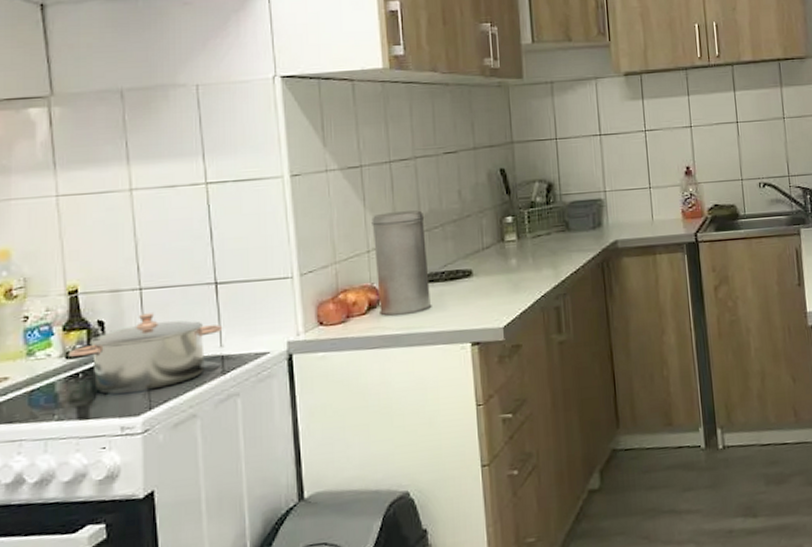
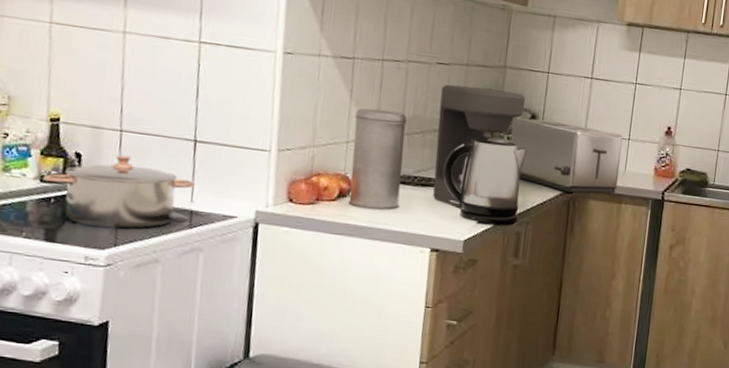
coffee maker: none [452,165,540,295] -> present [432,84,526,208]
kettle: none [469,213,554,306] -> present [443,136,528,225]
toaster: none [529,184,648,256] -> present [510,118,623,194]

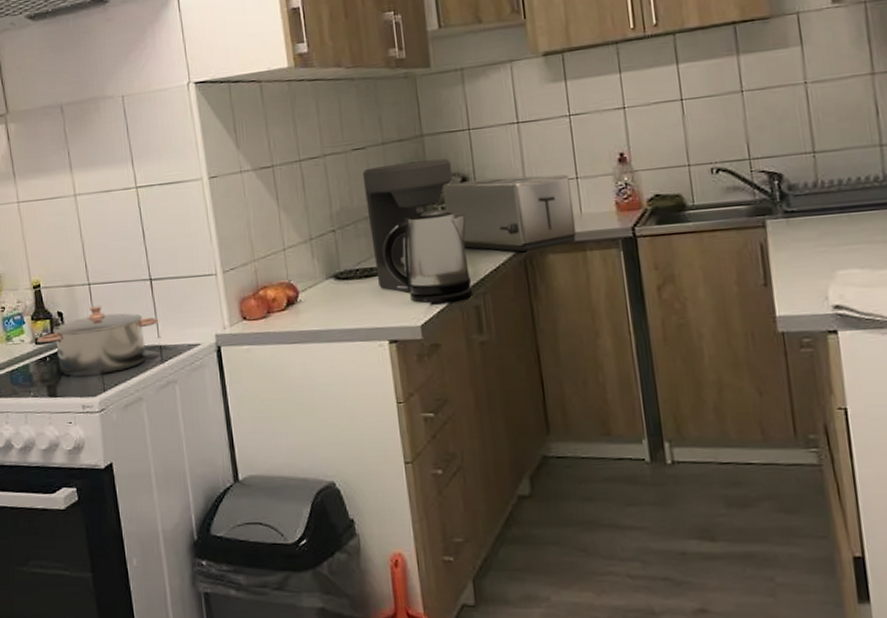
canister: present [347,108,407,211] -> none [285,208,348,313]

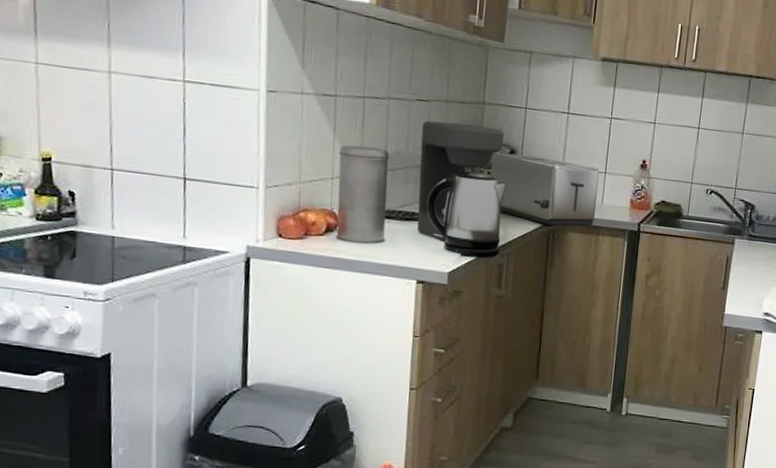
cooking pot: present [37,306,159,376] -> none [38,193,188,265]
canister: none [285,208,348,313] -> present [335,144,390,245]

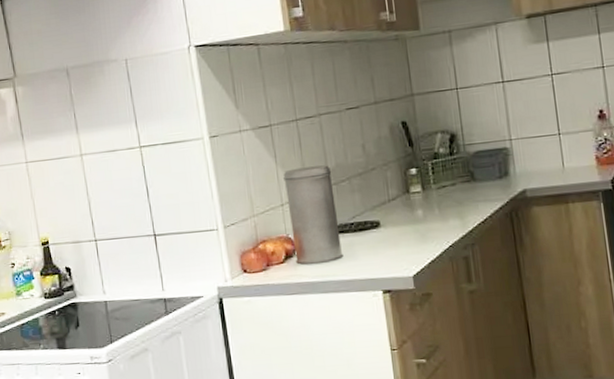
coffee maker: present [417,120,505,241] -> none [356,116,442,245]
kettle: present [426,171,508,257] -> none [376,165,462,256]
toaster: present [490,153,600,227] -> none [432,131,560,205]

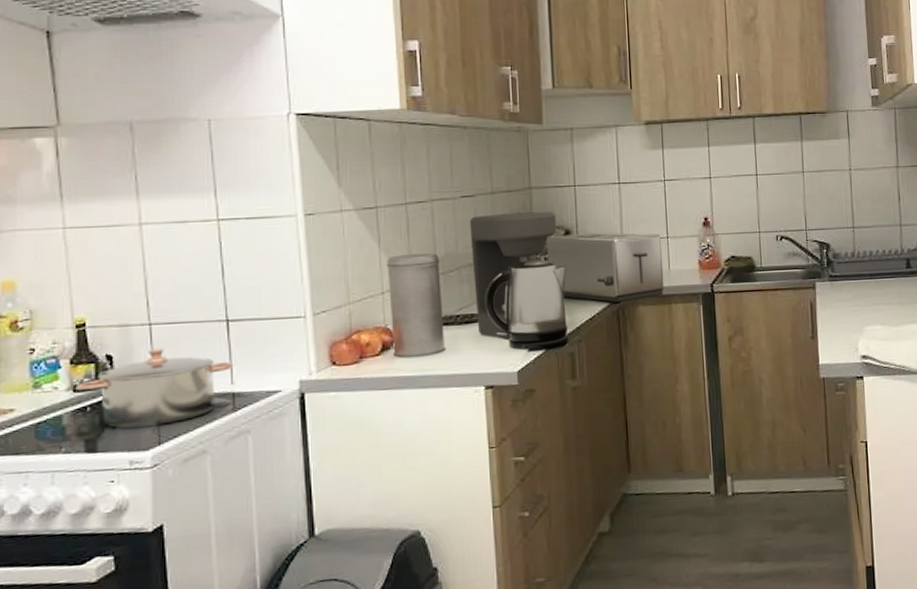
cooking pot: none [46,261,163,329] -> present [75,348,234,428]
coffee maker: none [356,116,442,245] -> present [469,211,557,340]
kettle: none [376,165,462,256] -> present [485,259,569,351]
toaster: none [432,131,560,205] -> present [547,232,665,304]

